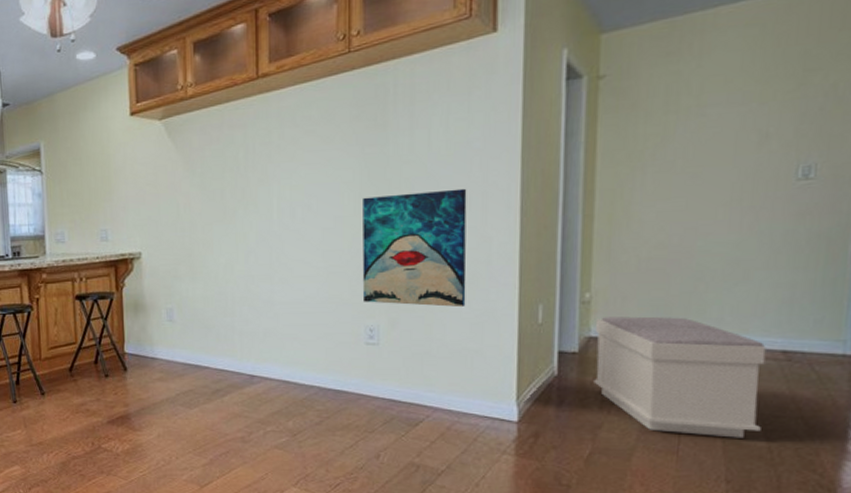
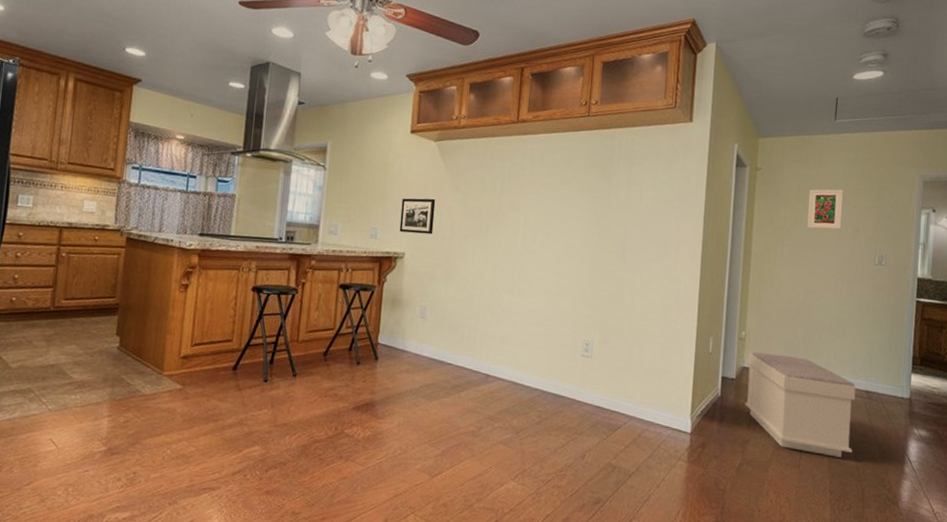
picture frame: none [130,186,170,230] -> present [399,198,436,235]
wall art: present [362,188,467,308] -> none [582,232,665,333]
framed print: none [682,83,743,145] -> present [807,189,844,230]

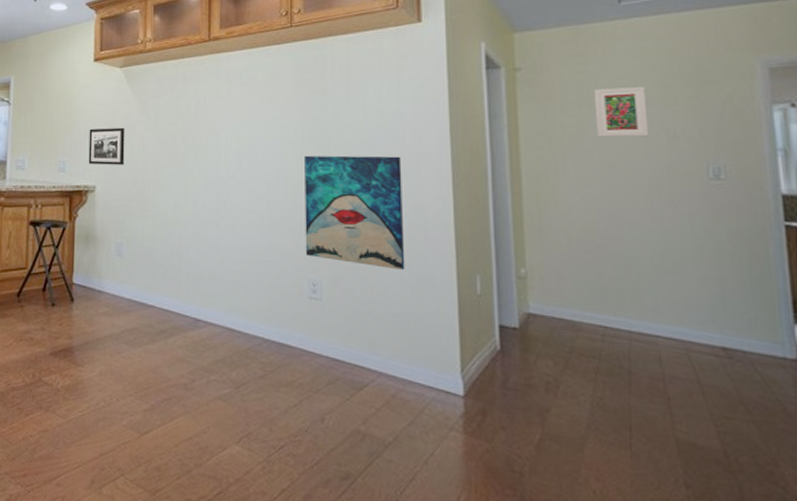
wall art: none [582,232,665,333] -> present [305,155,405,271]
bench: present [745,352,856,458] -> none [533,294,713,438]

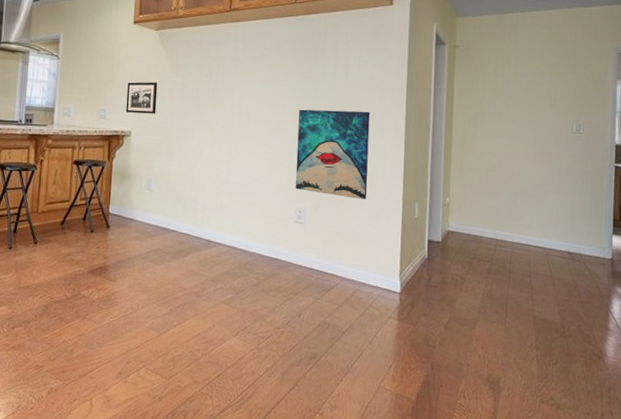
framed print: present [593,86,649,137] -> none [506,63,540,101]

